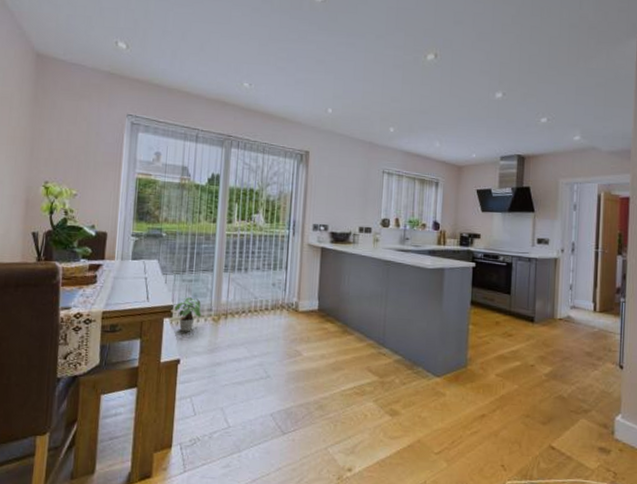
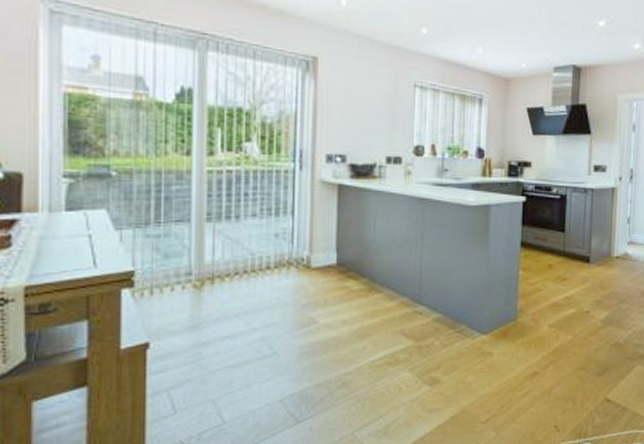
potted plant: present [174,297,201,332] -> none [136,259,177,306]

